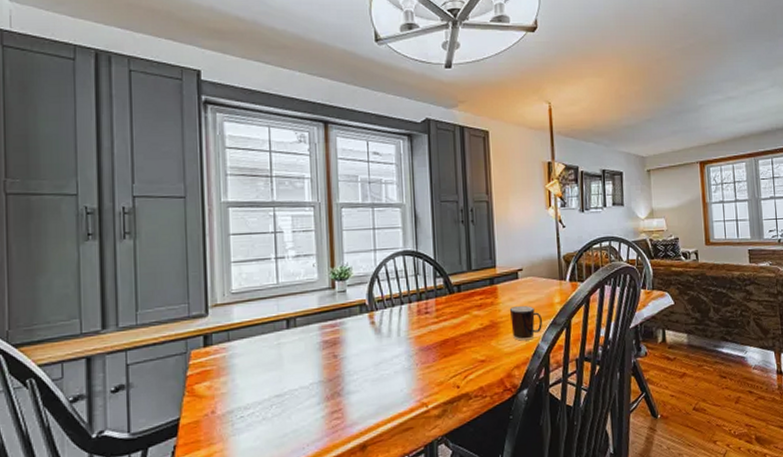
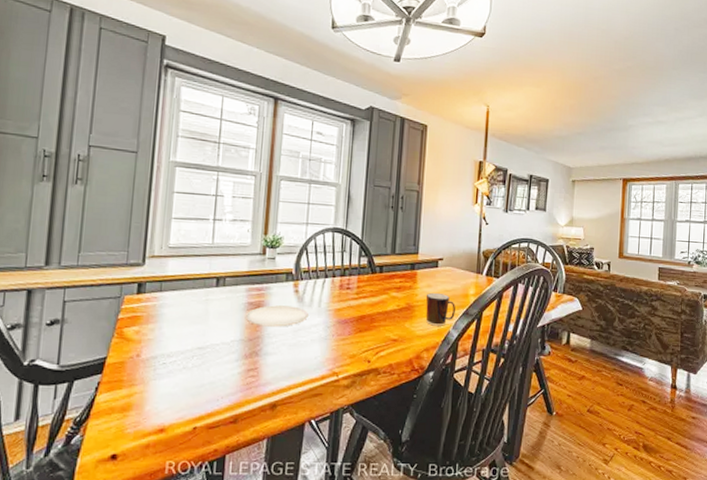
plate: none [323,339,388,365] -> present [246,305,308,327]

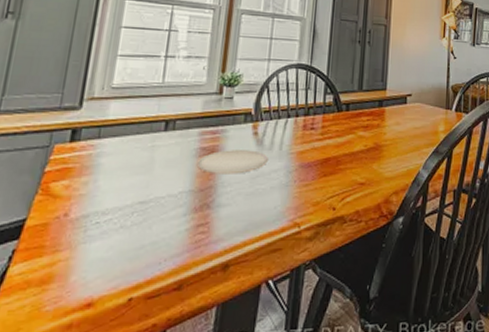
mug: present [425,292,455,326] -> none [394,130,425,166]

